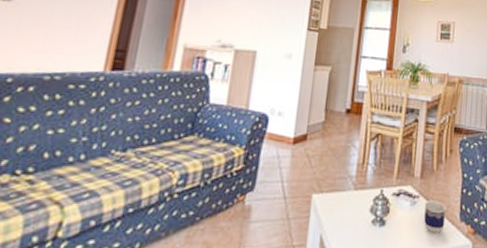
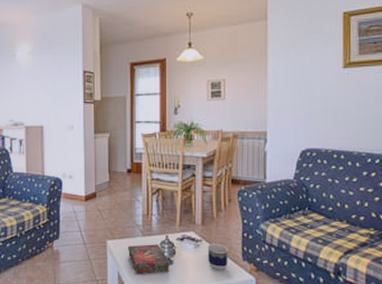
book: none [335,200,382,238] -> present [128,244,169,274]

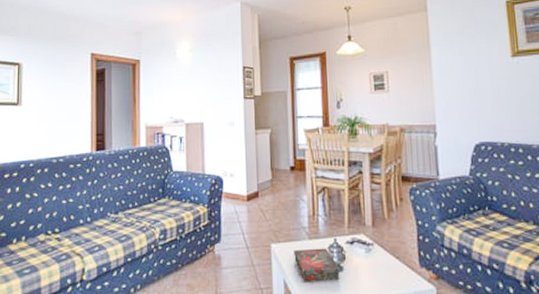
cup: present [207,243,228,270] -> none [379,248,404,278]

